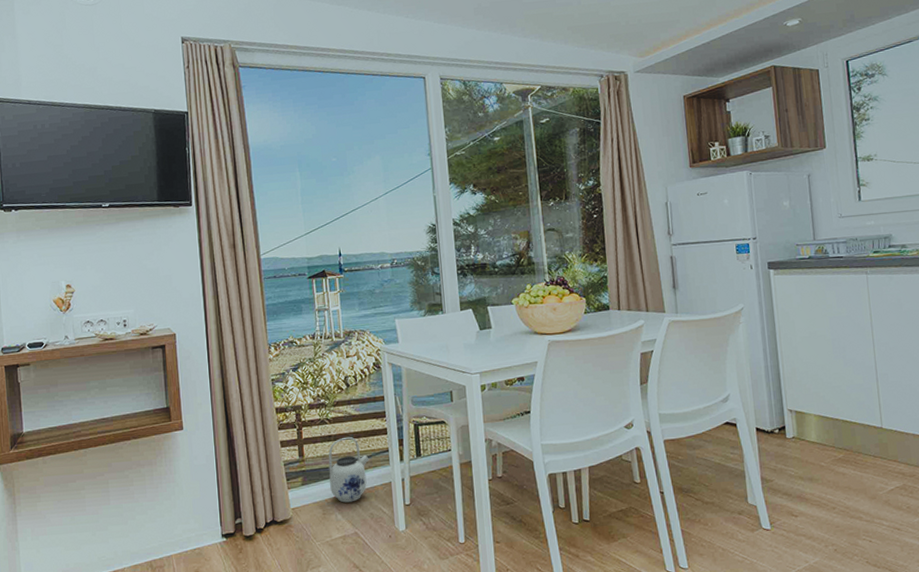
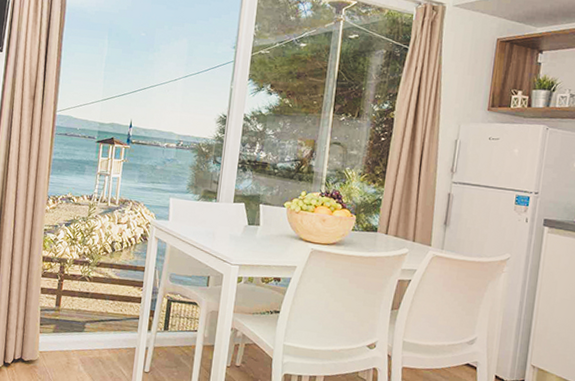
teapot: present [328,436,369,503] -> none [78,297,120,358]

